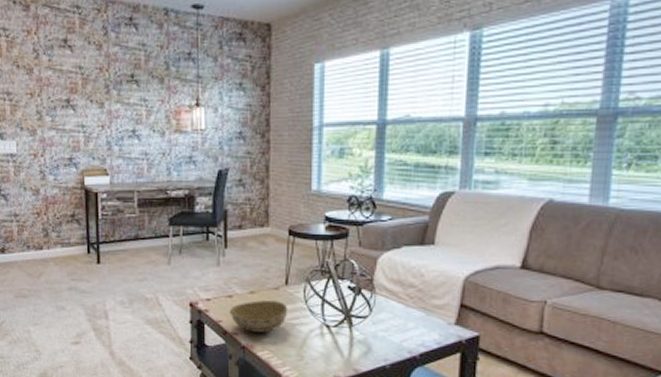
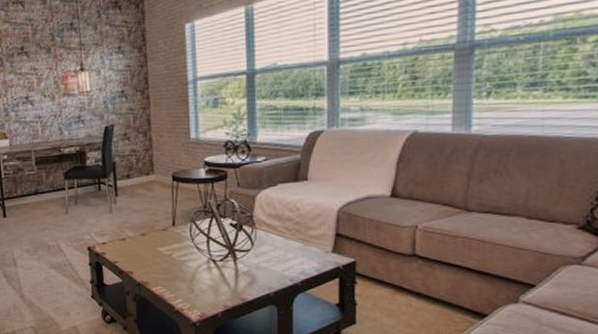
bowl: present [229,300,288,333] -> none [124,241,177,270]

